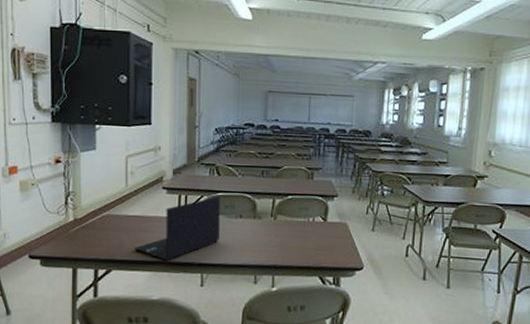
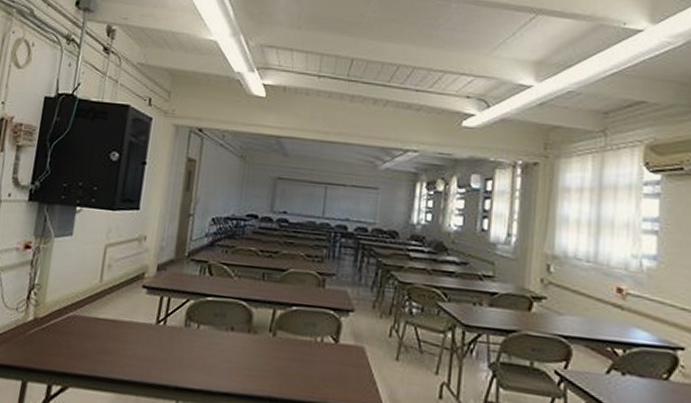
laptop: present [134,196,220,261] -> none [98,301,210,381]

